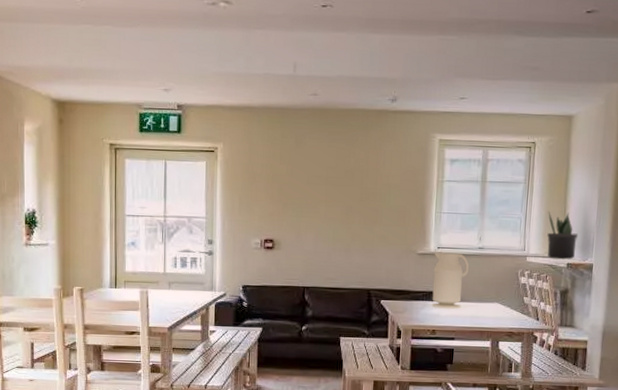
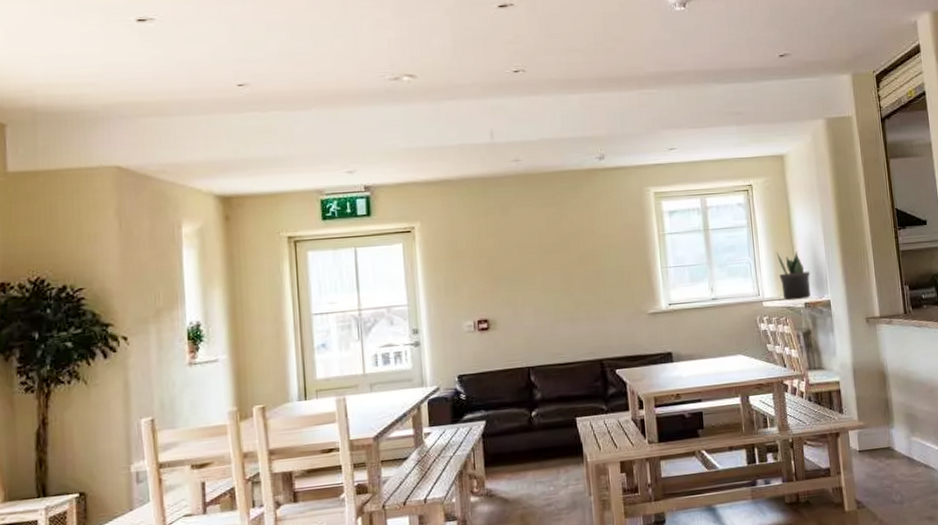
water jug: present [431,252,470,309] -> none [665,307,706,370]

